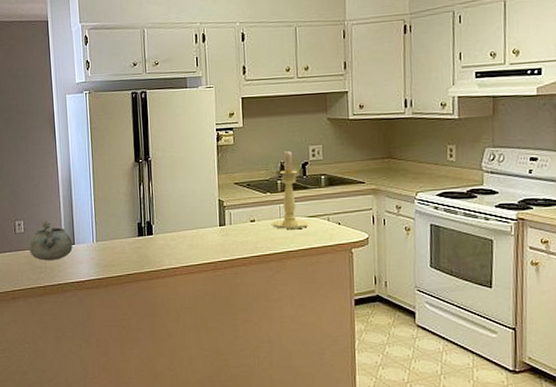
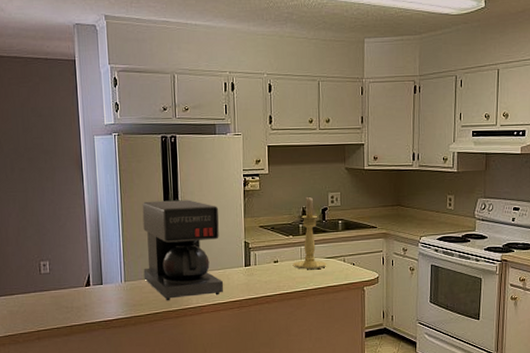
decorative bowl: present [29,221,73,261] -> none [55,261,101,301]
coffee maker: none [113,156,198,262] -> present [142,200,224,301]

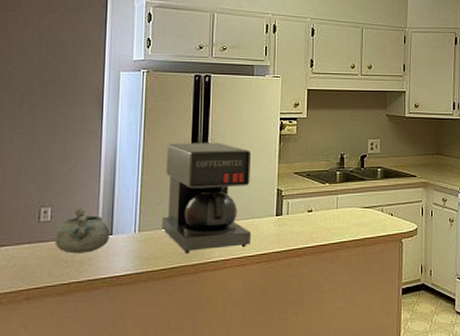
decorative bowl: none [55,261,101,301] -> present [55,208,110,254]
candle holder: present [292,196,327,269] -> none [328,142,364,220]

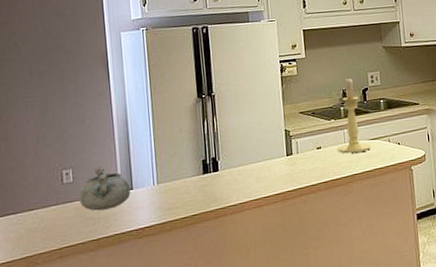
coffee maker: present [161,142,252,254] -> none [174,91,265,201]
candle holder: none [328,142,364,220] -> present [336,77,372,154]

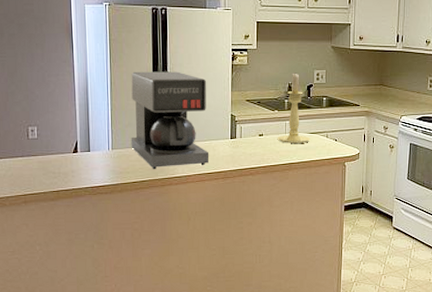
decorative bowl: present [79,166,131,211] -> none [42,128,88,166]
coffee maker: none [174,91,265,201] -> present [131,71,210,170]

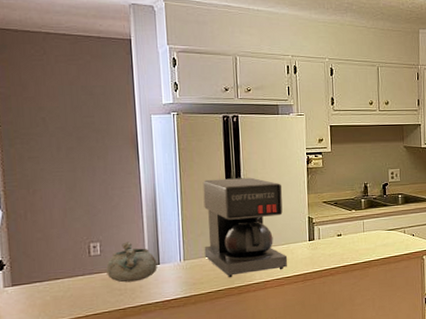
decorative bowl: none [42,128,88,166] -> present [106,241,157,283]
candle holder: present [277,73,310,143] -> none [355,173,388,242]

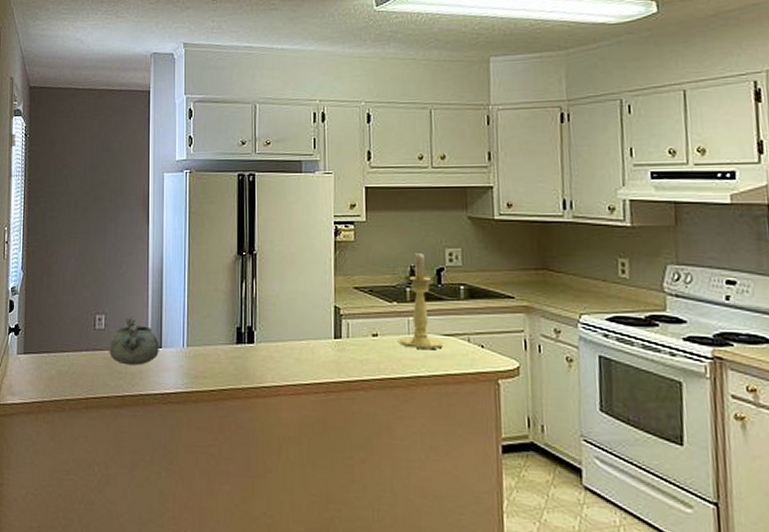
coffee maker: present [202,177,288,278] -> none [209,250,307,376]
candle holder: none [355,173,388,242] -> present [397,252,445,349]

